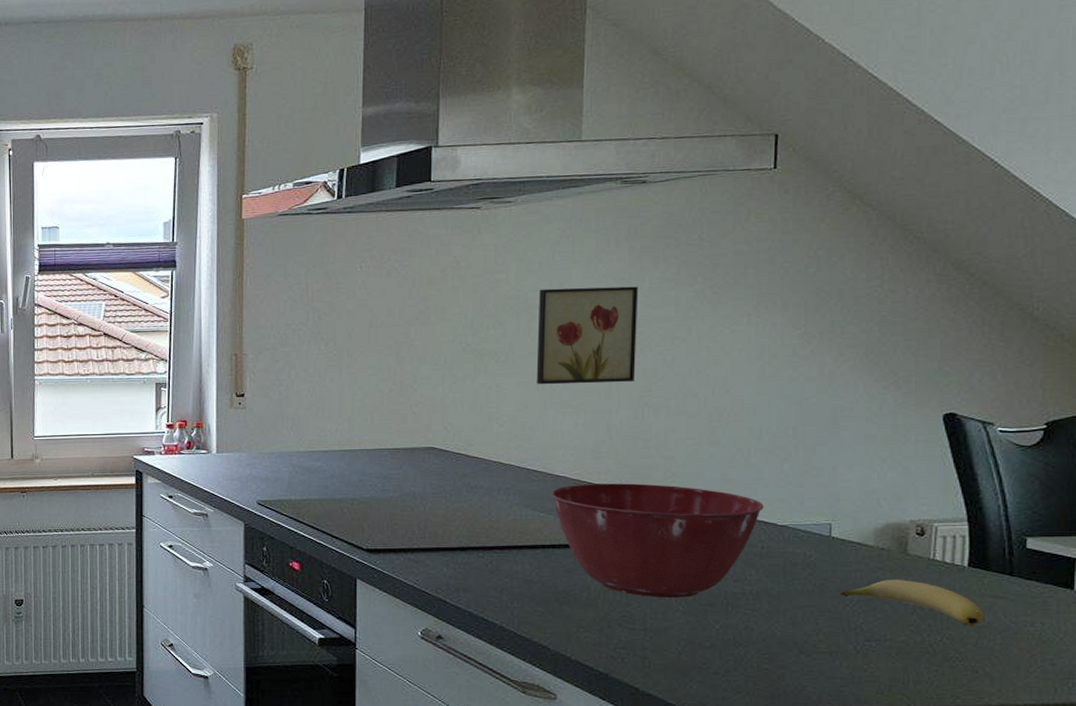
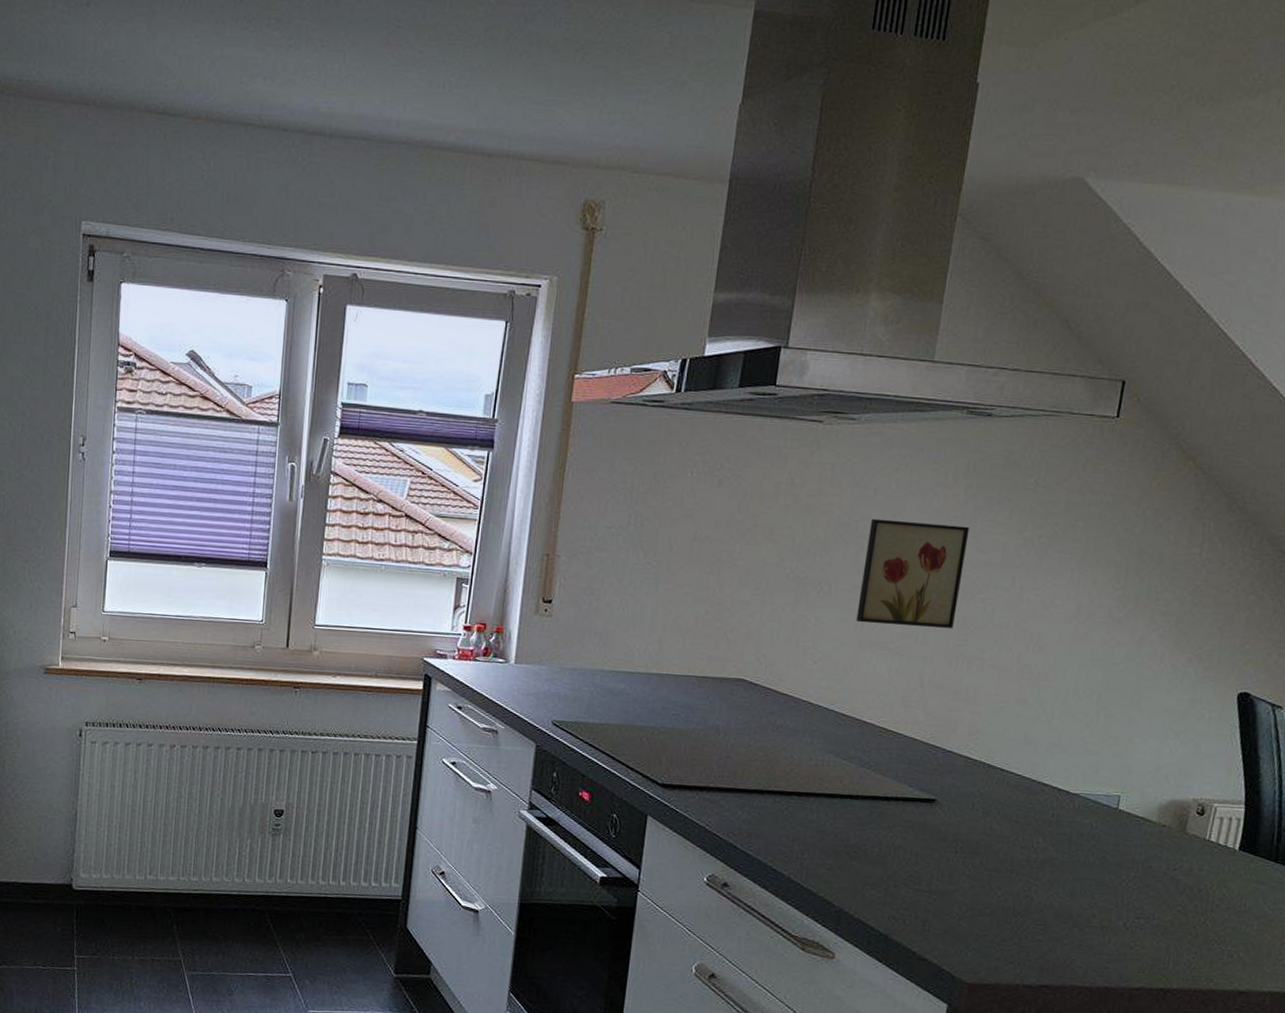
mixing bowl: present [551,483,764,598] -> none [856,732,1060,861]
banana: present [839,580,984,626] -> none [1117,857,1247,911]

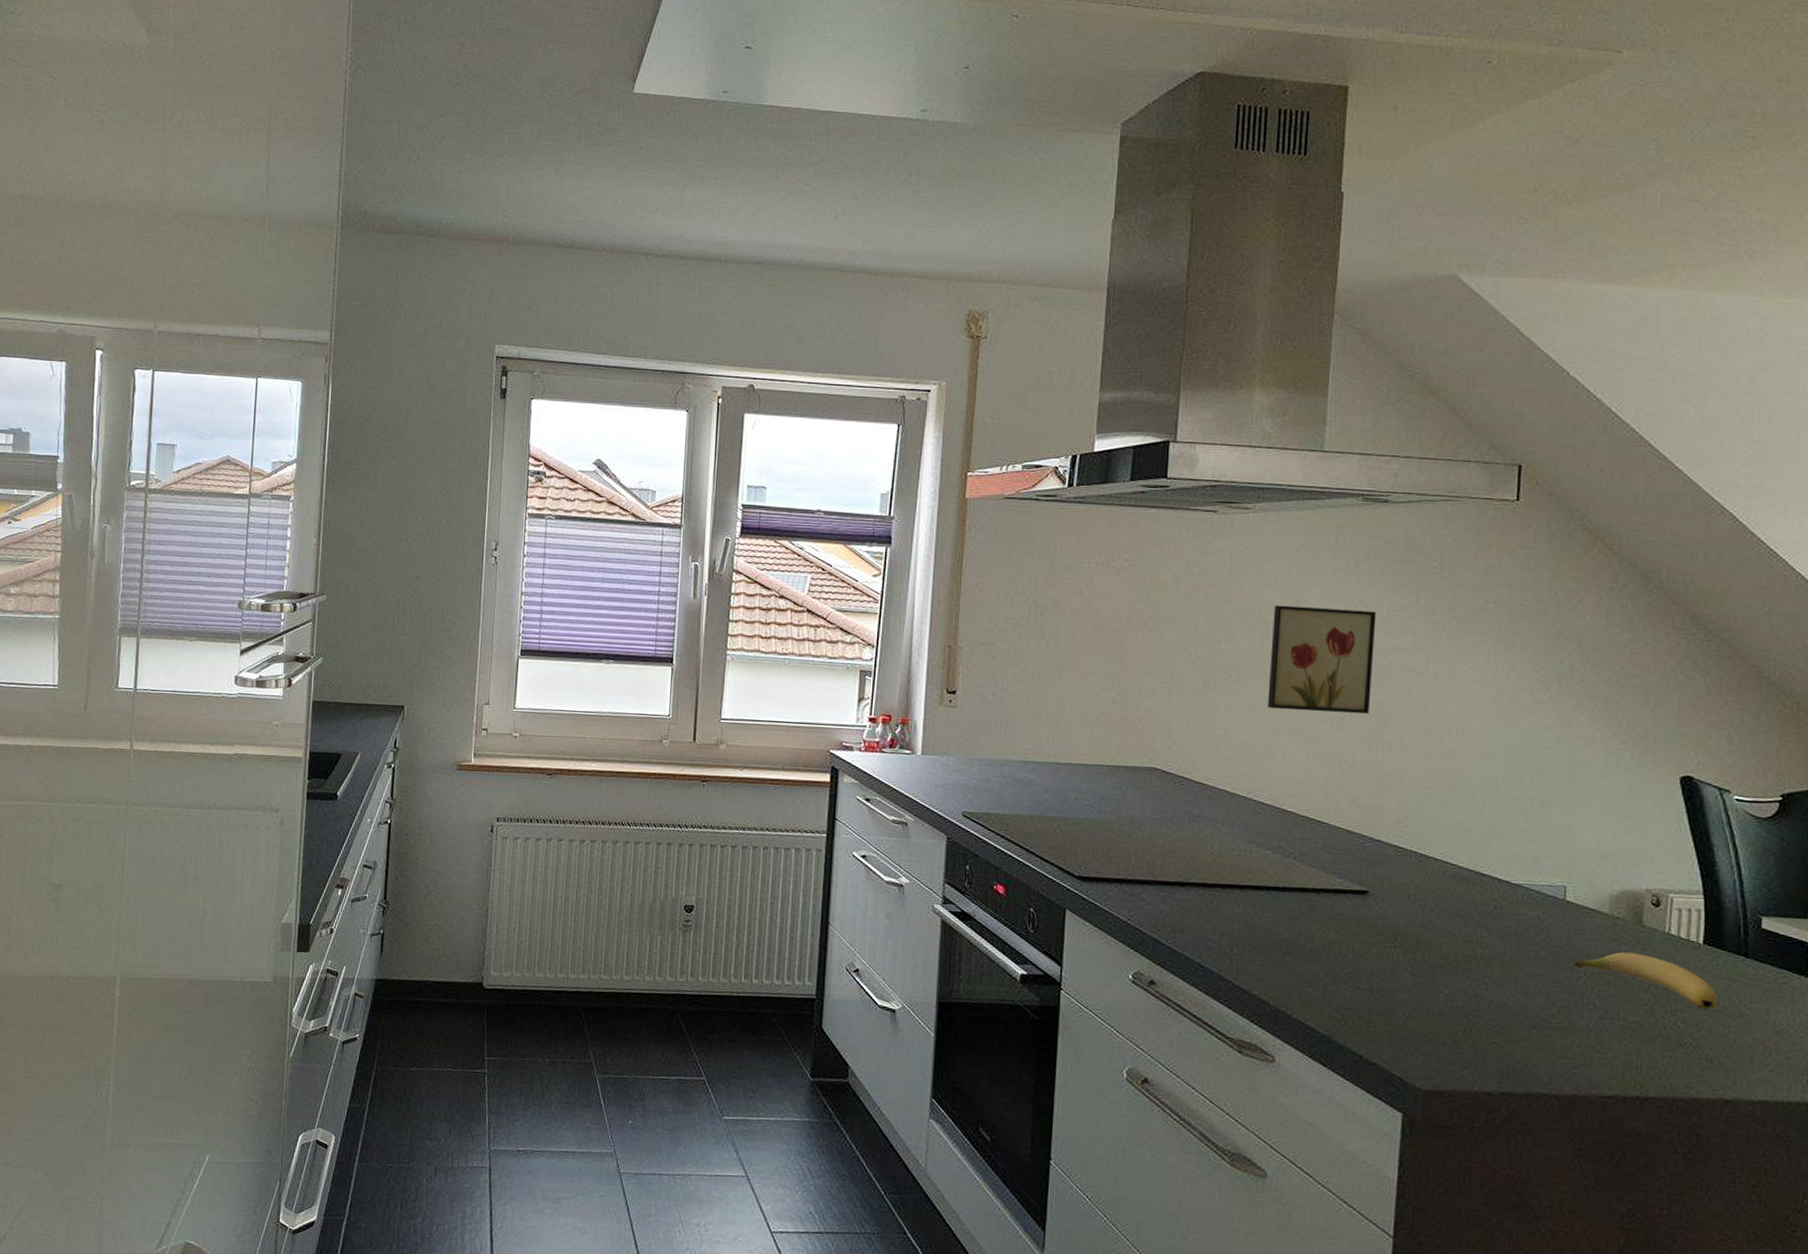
banana: none [1117,857,1247,911] -> present [1572,952,1719,1010]

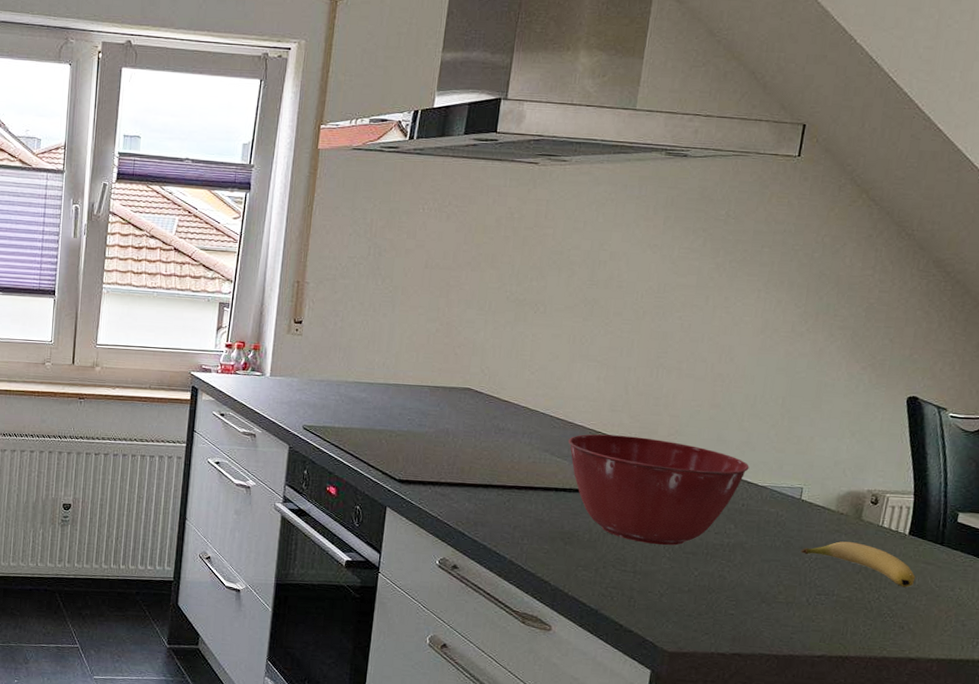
wall art: present [1267,605,1376,714] -> none [568,247,668,343]
mixing bowl: none [1278,821,1498,957] -> present [569,434,749,546]

